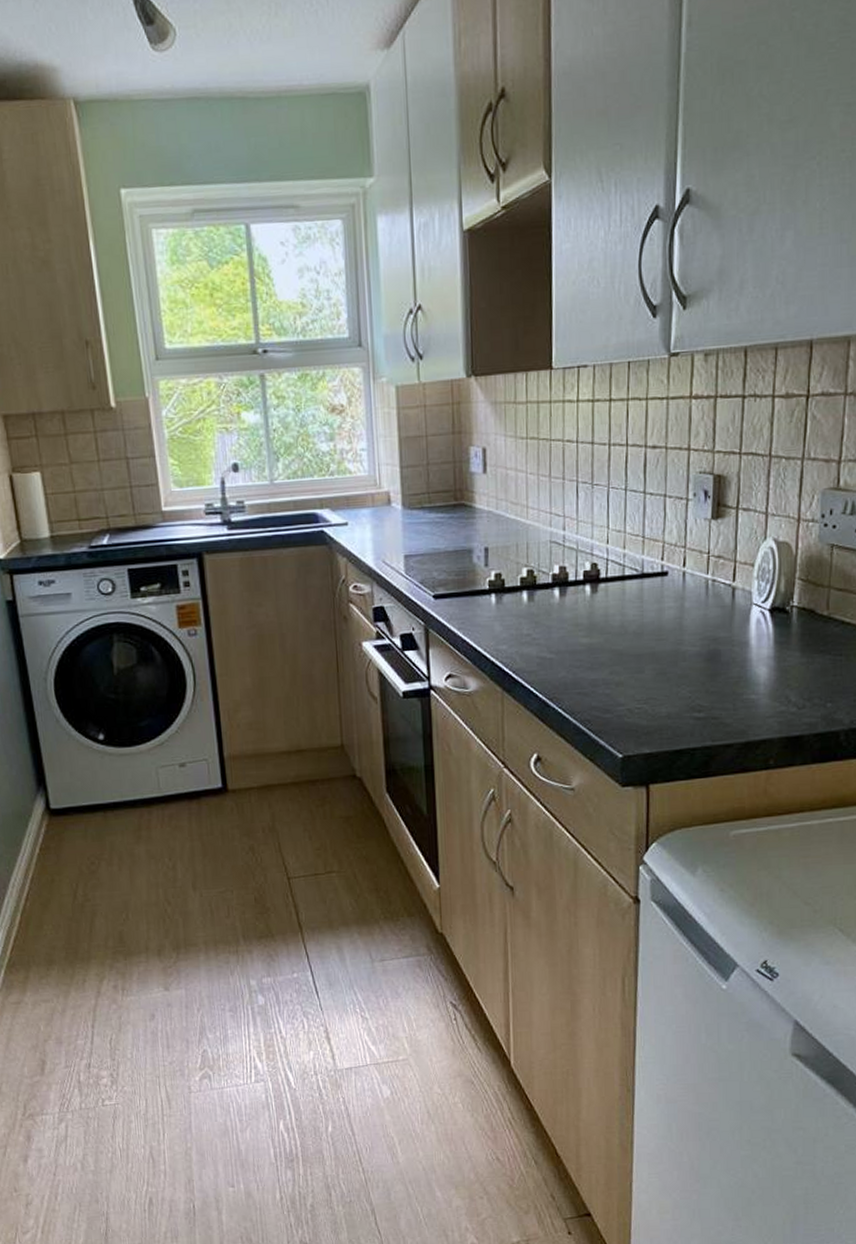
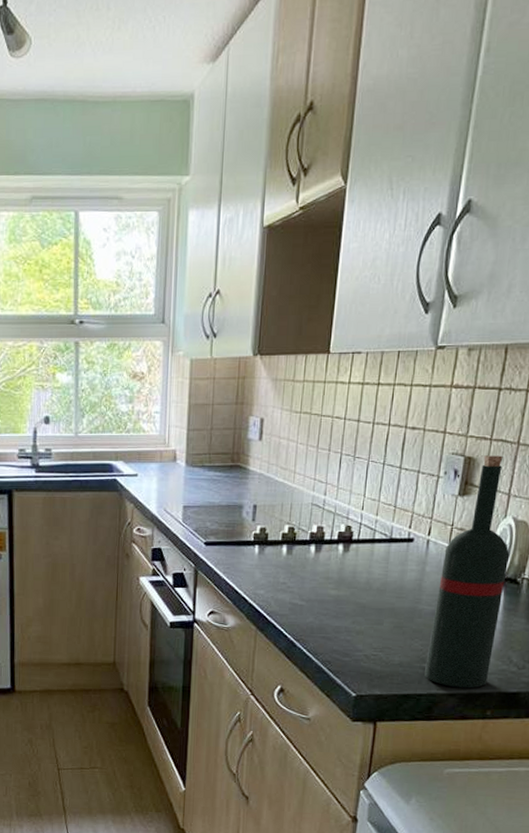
wine bottle: none [696,470,775,737] -> present [424,455,510,688]

